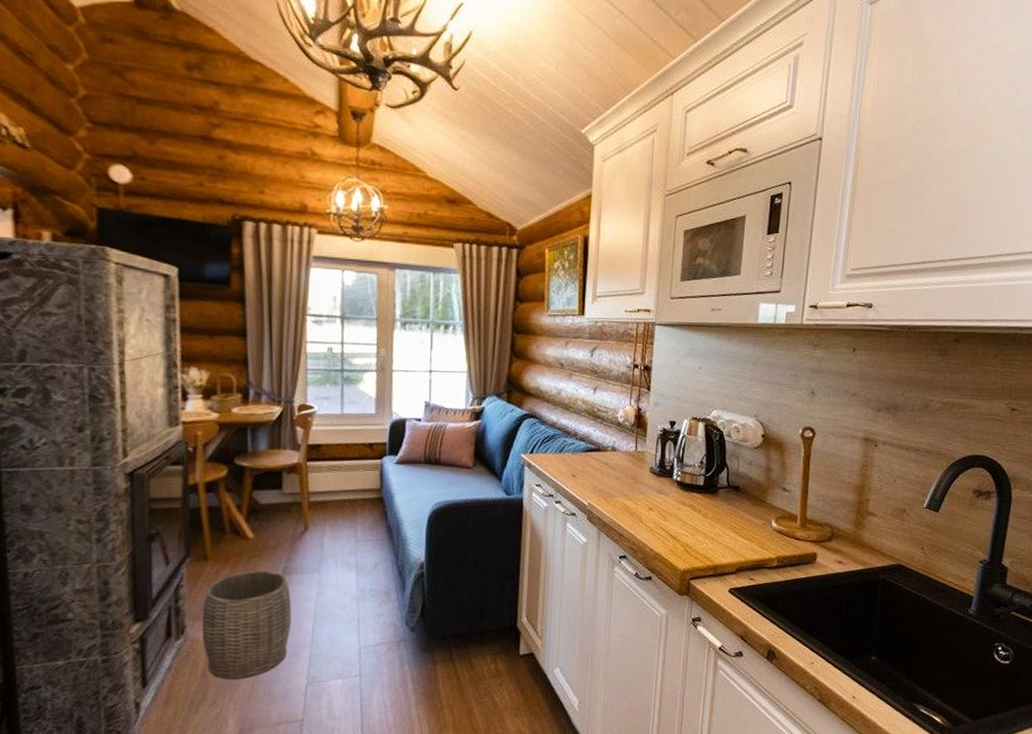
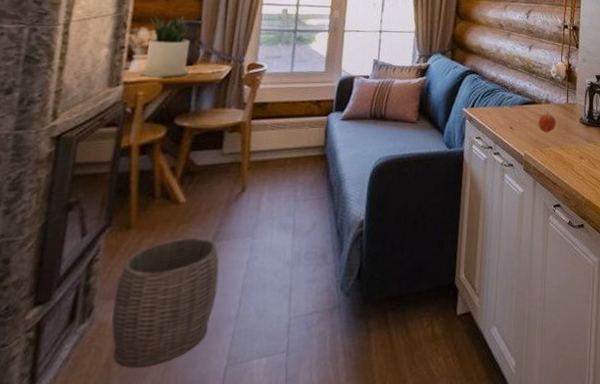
planter: none [195,354,243,418] -> present [139,15,191,78]
vase: none [230,359,251,406] -> present [183,20,204,66]
fruit: none [603,460,624,482] -> present [538,112,556,133]

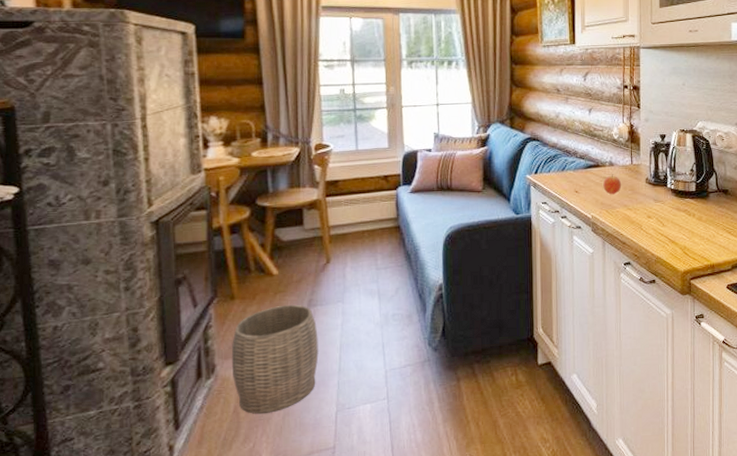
planter: present [139,15,191,78] -> none [216,102,262,163]
vase: present [183,20,204,66] -> none [248,106,269,150]

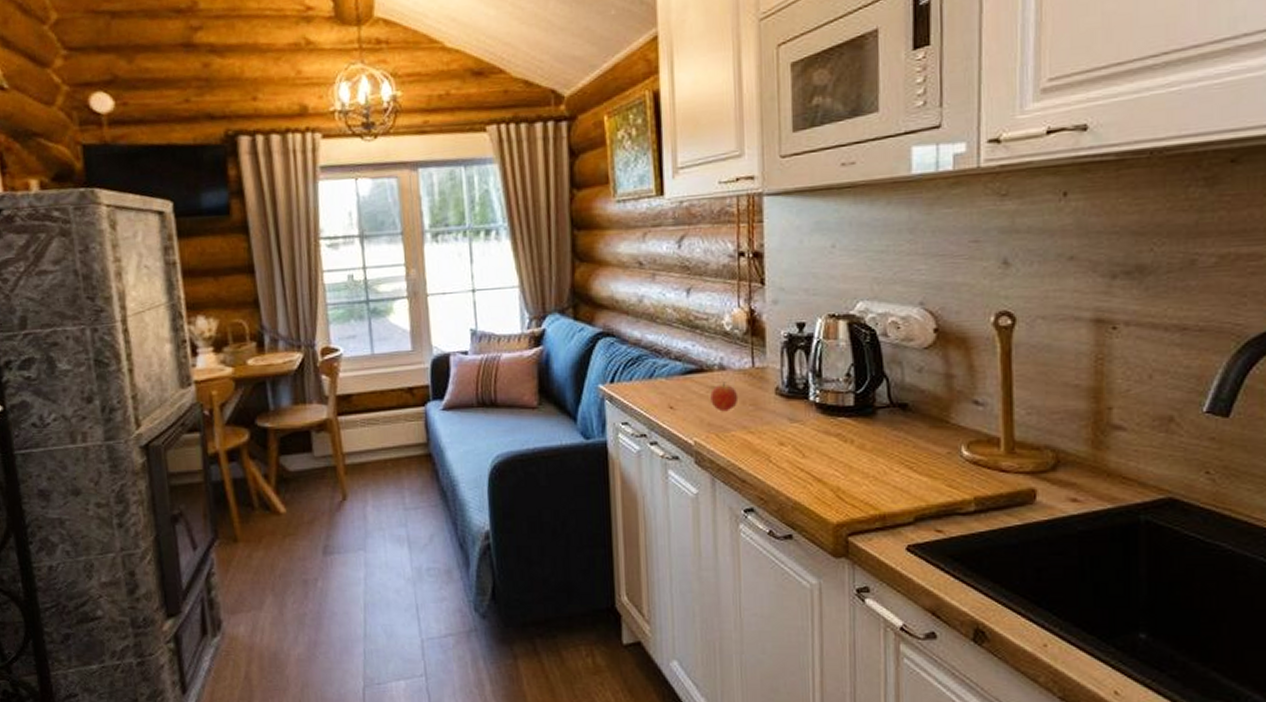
woven basket: present [231,304,319,414] -> none [238,551,339,683]

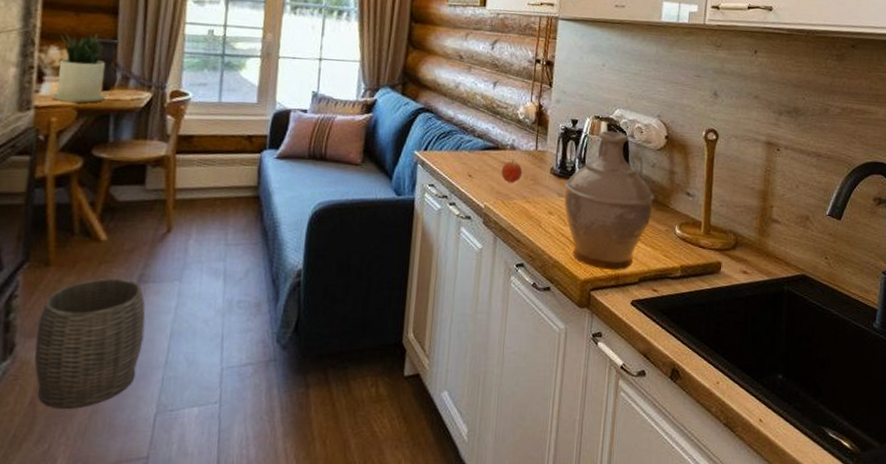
planter: none [204,296,259,374] -> present [51,32,107,103]
woven basket: none [238,551,339,683] -> present [34,278,146,409]
vase: none [240,301,266,357] -> present [97,39,120,91]
ceramic jug: none [796,331,927,510] -> present [564,130,655,271]

